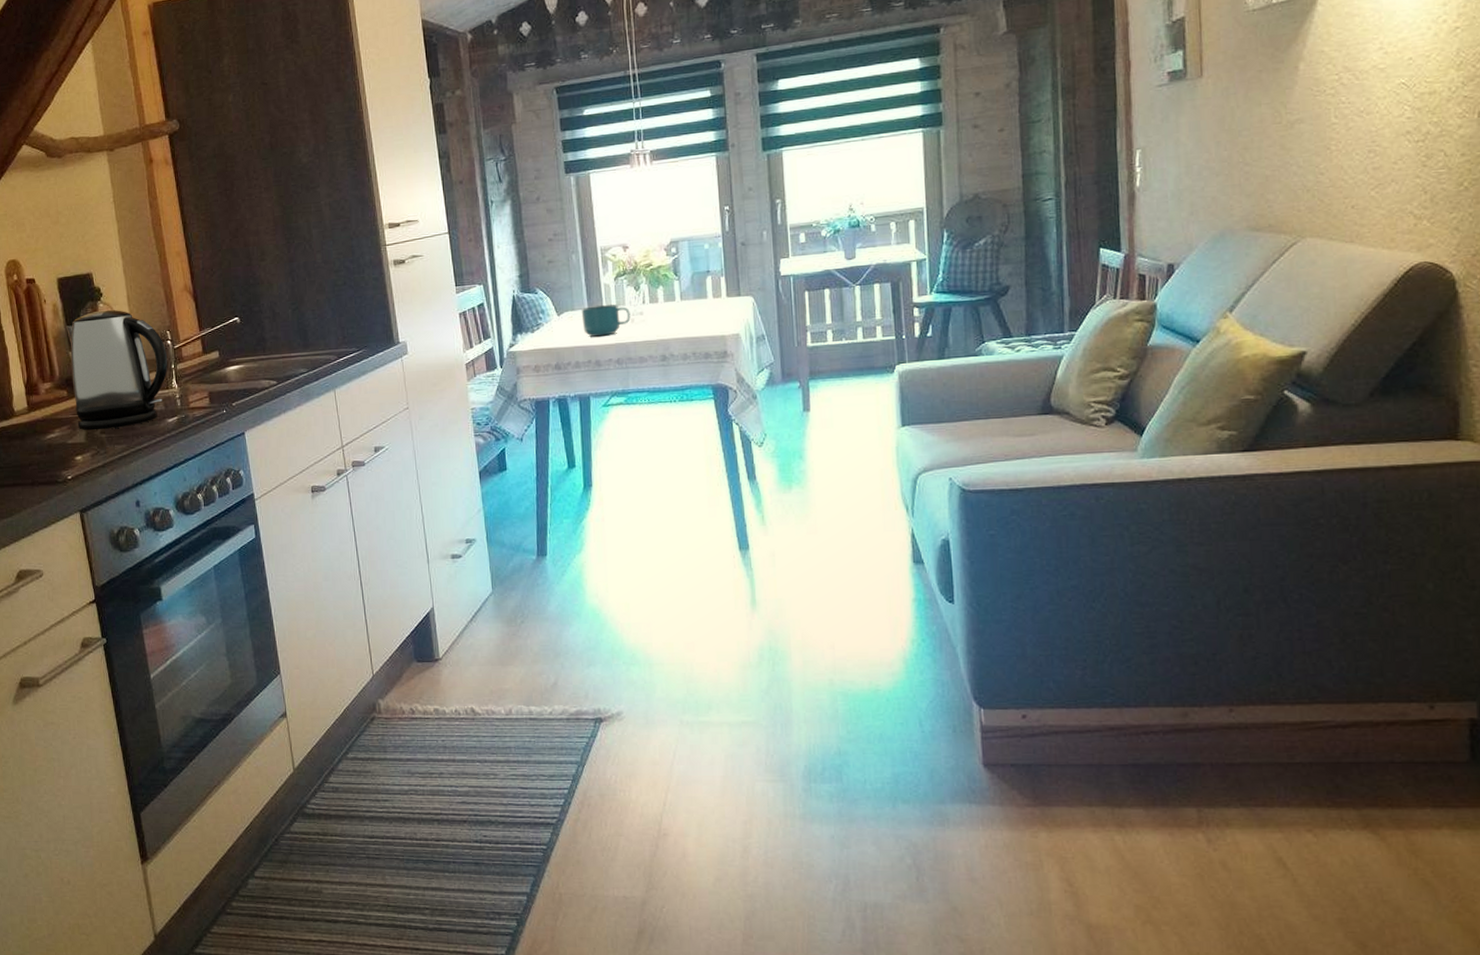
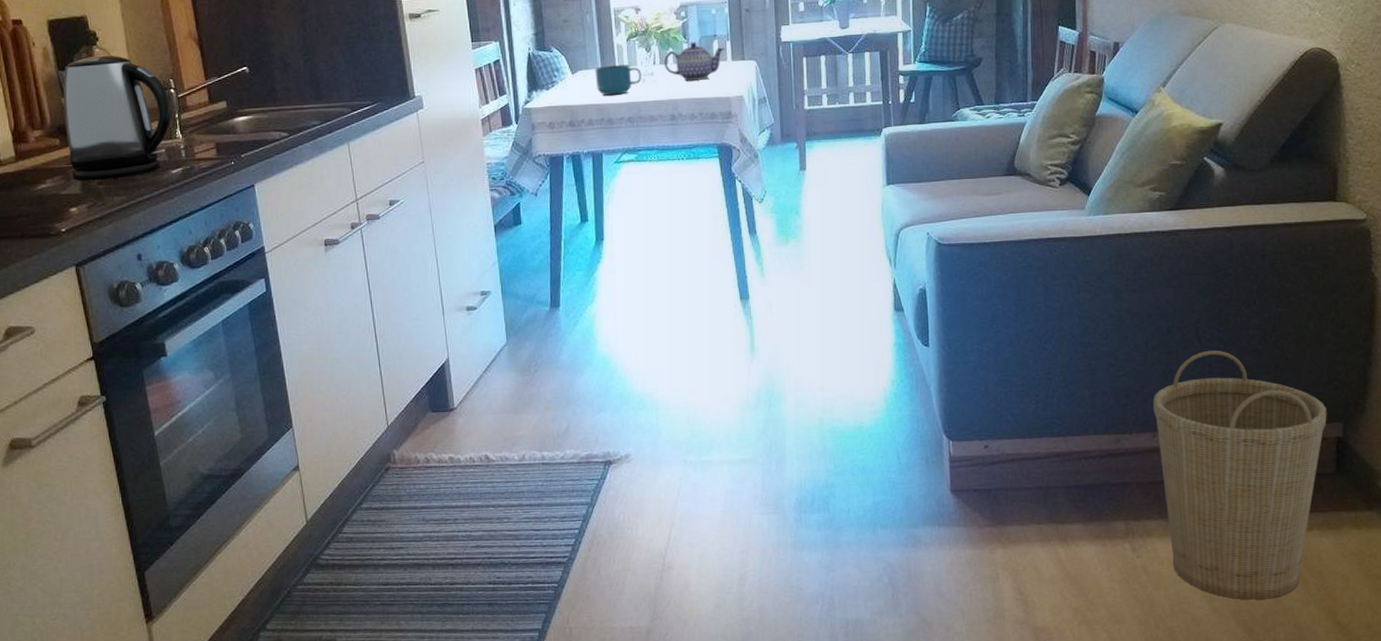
teapot: none [654,279,718,319] -> present [664,42,724,81]
basket: none [1227,612,1456,908] -> present [1152,350,1327,600]

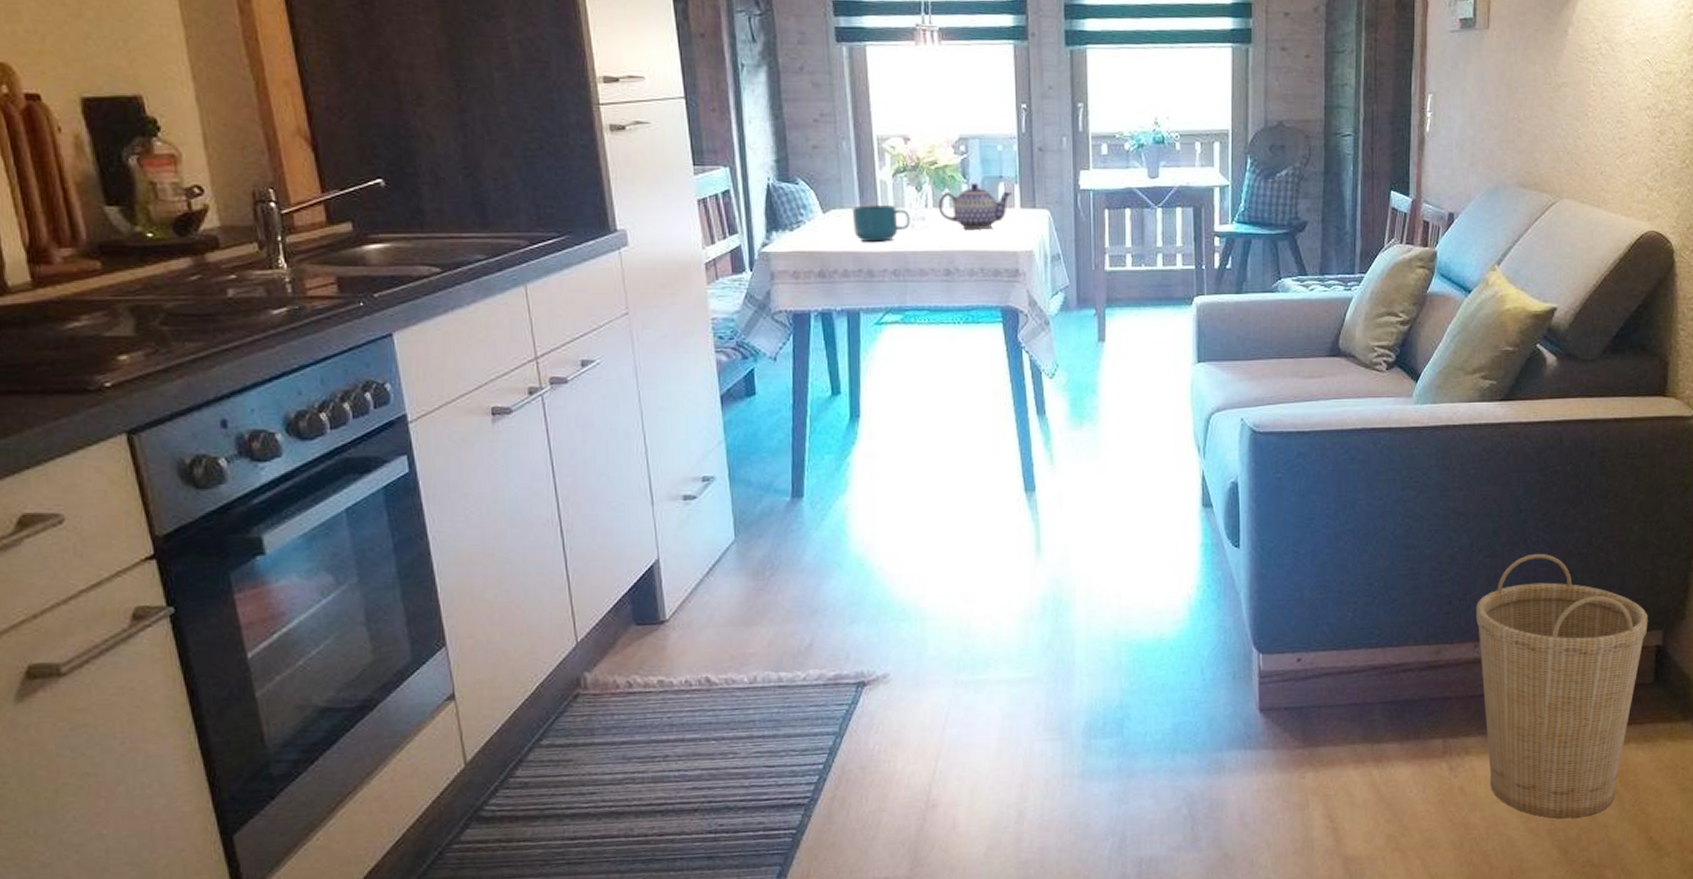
kettle: present [57,55,172,181] -> none [97,151,272,320]

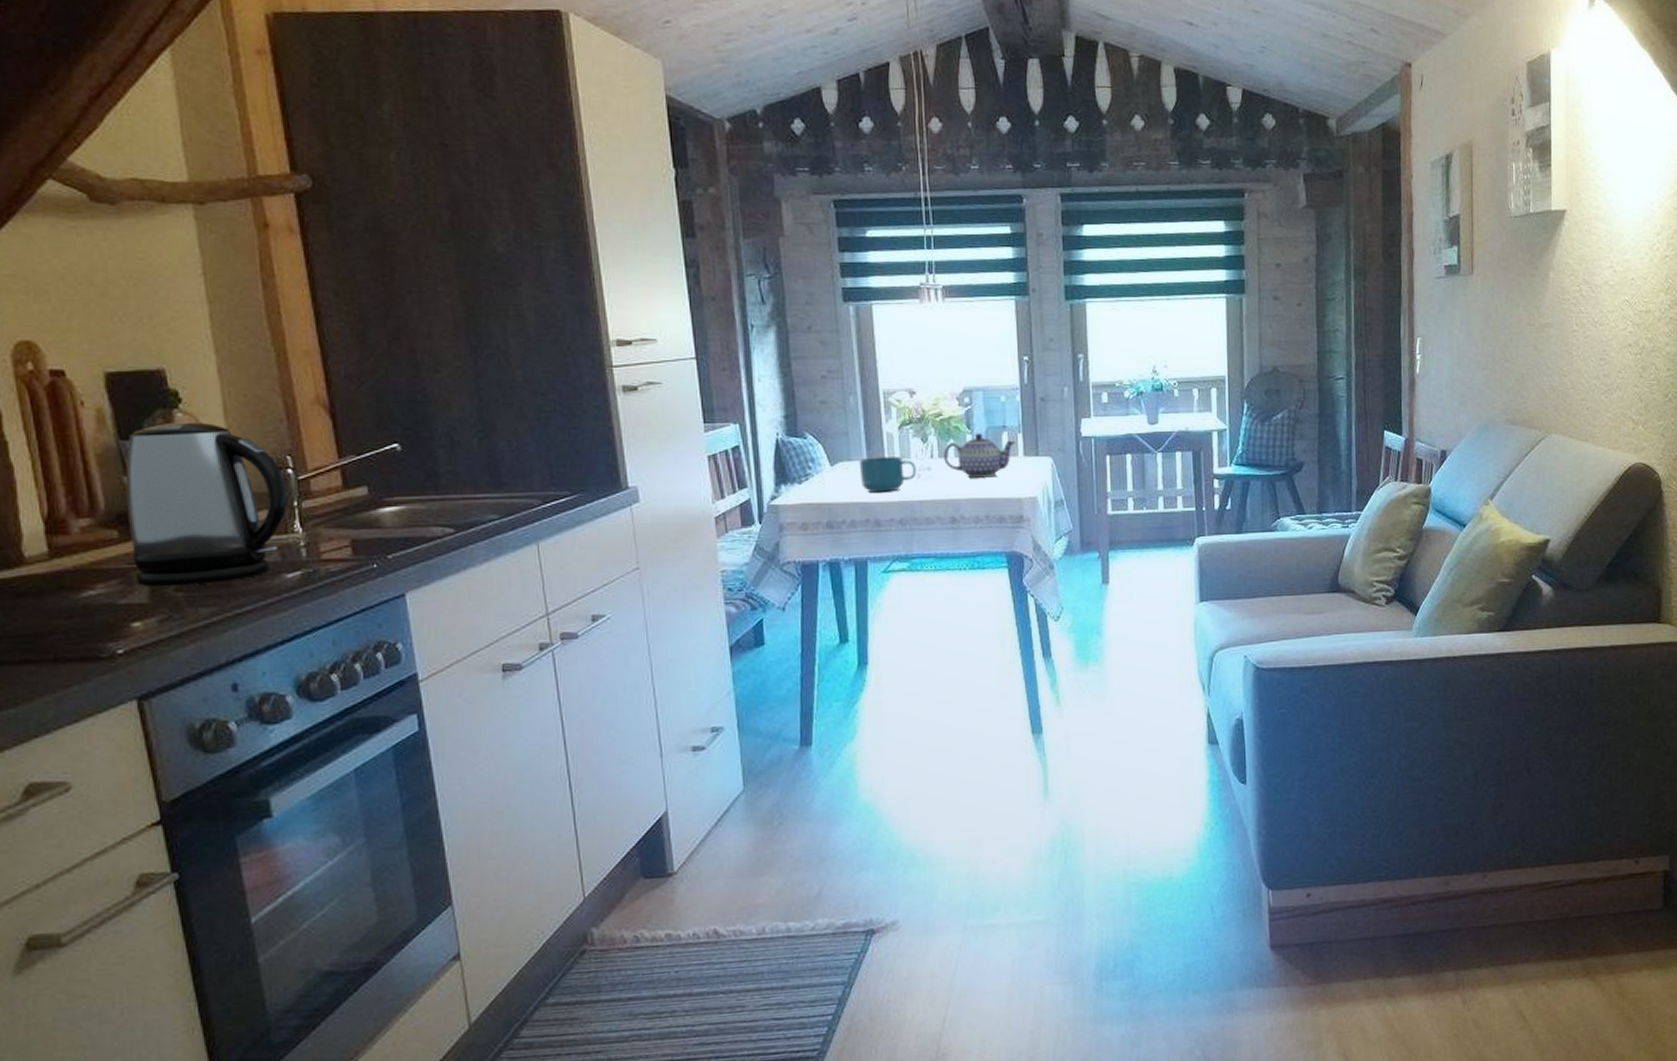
kettle: none [97,151,272,320] -> present [118,422,288,587]
basket: present [1475,553,1648,819] -> none [1482,781,1654,1050]

